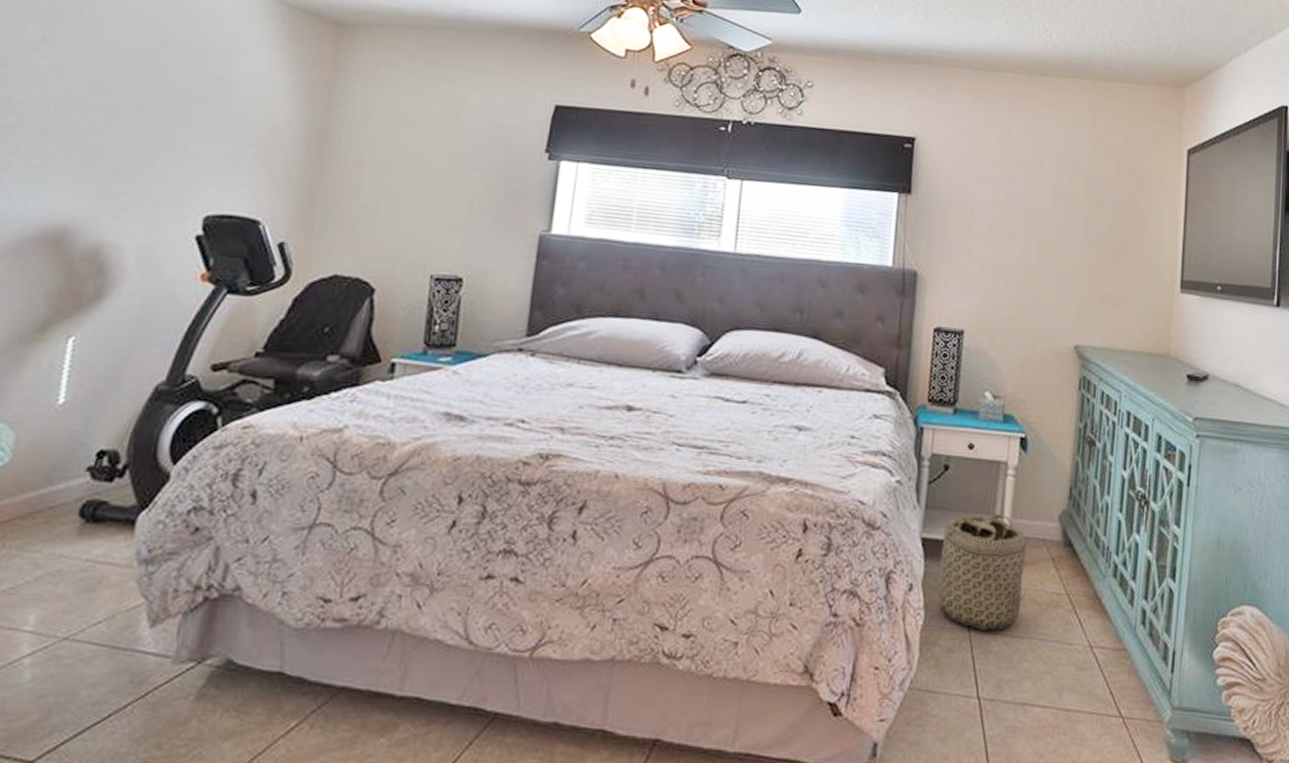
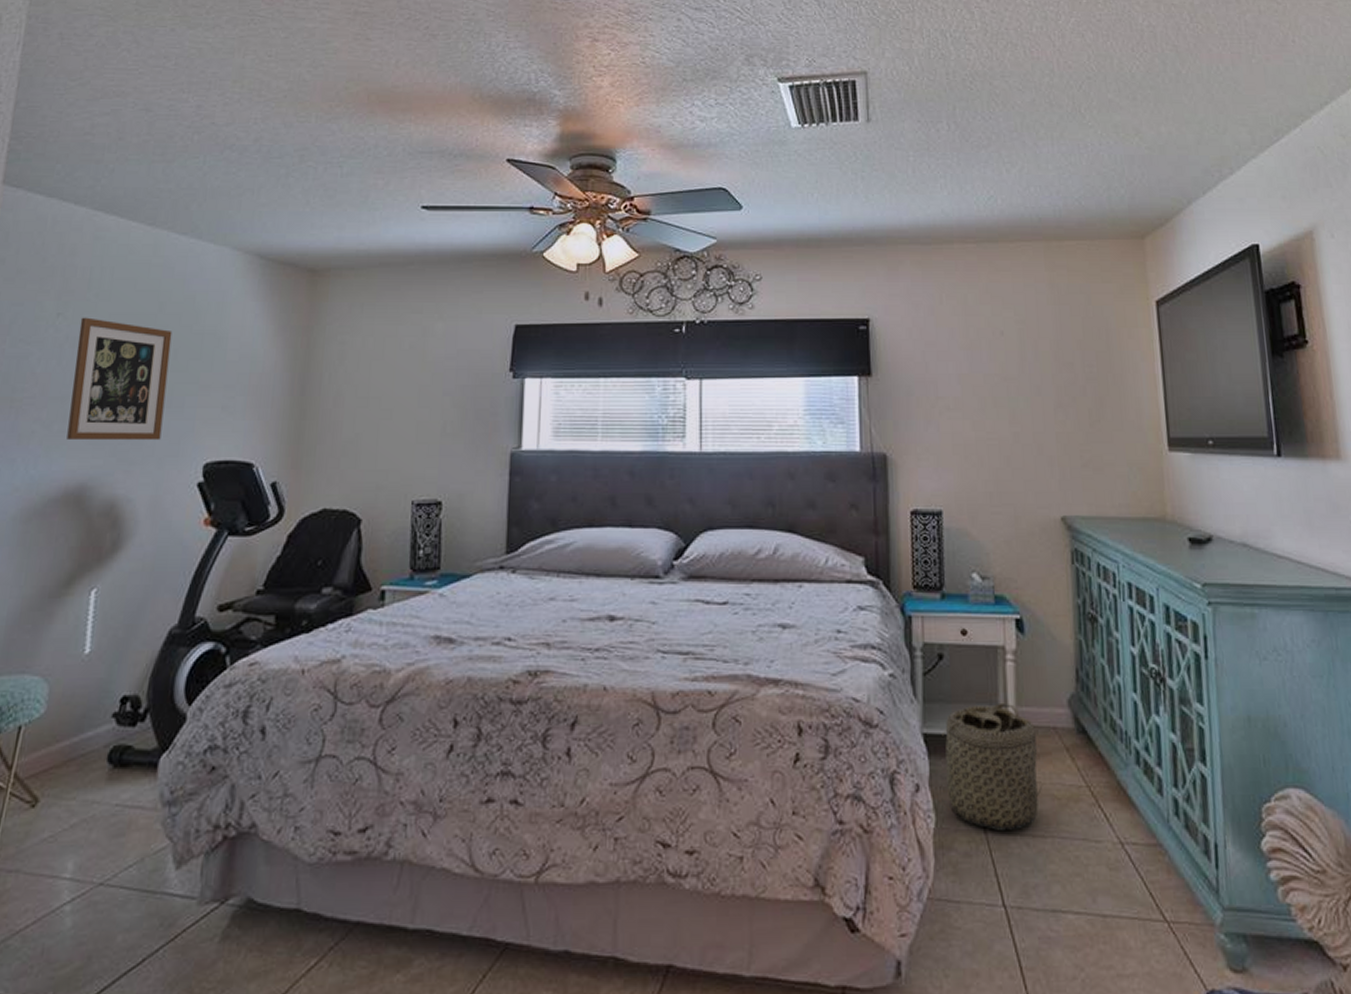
wall art: none [47,45,176,187] -> present [67,317,173,441]

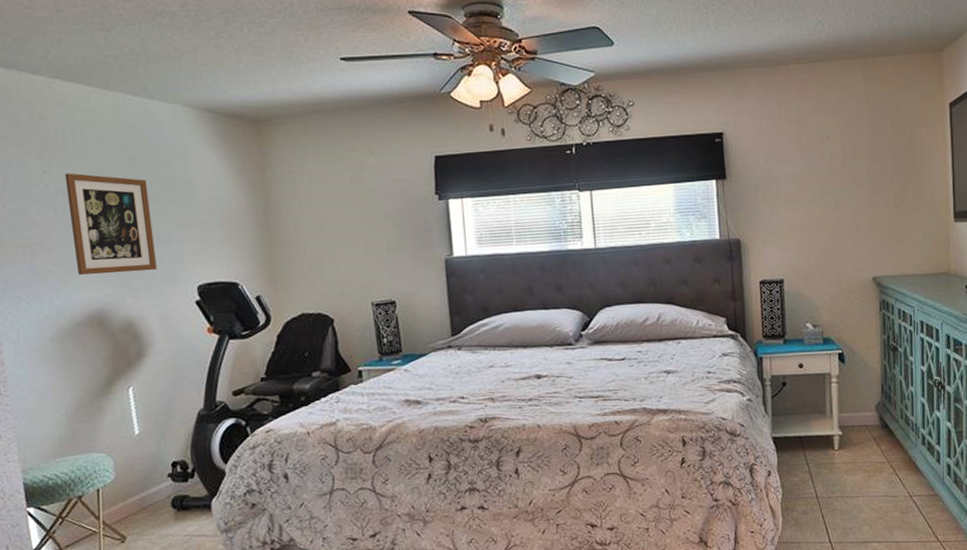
basket: present [928,702,1043,830] -> none [777,411,857,495]

